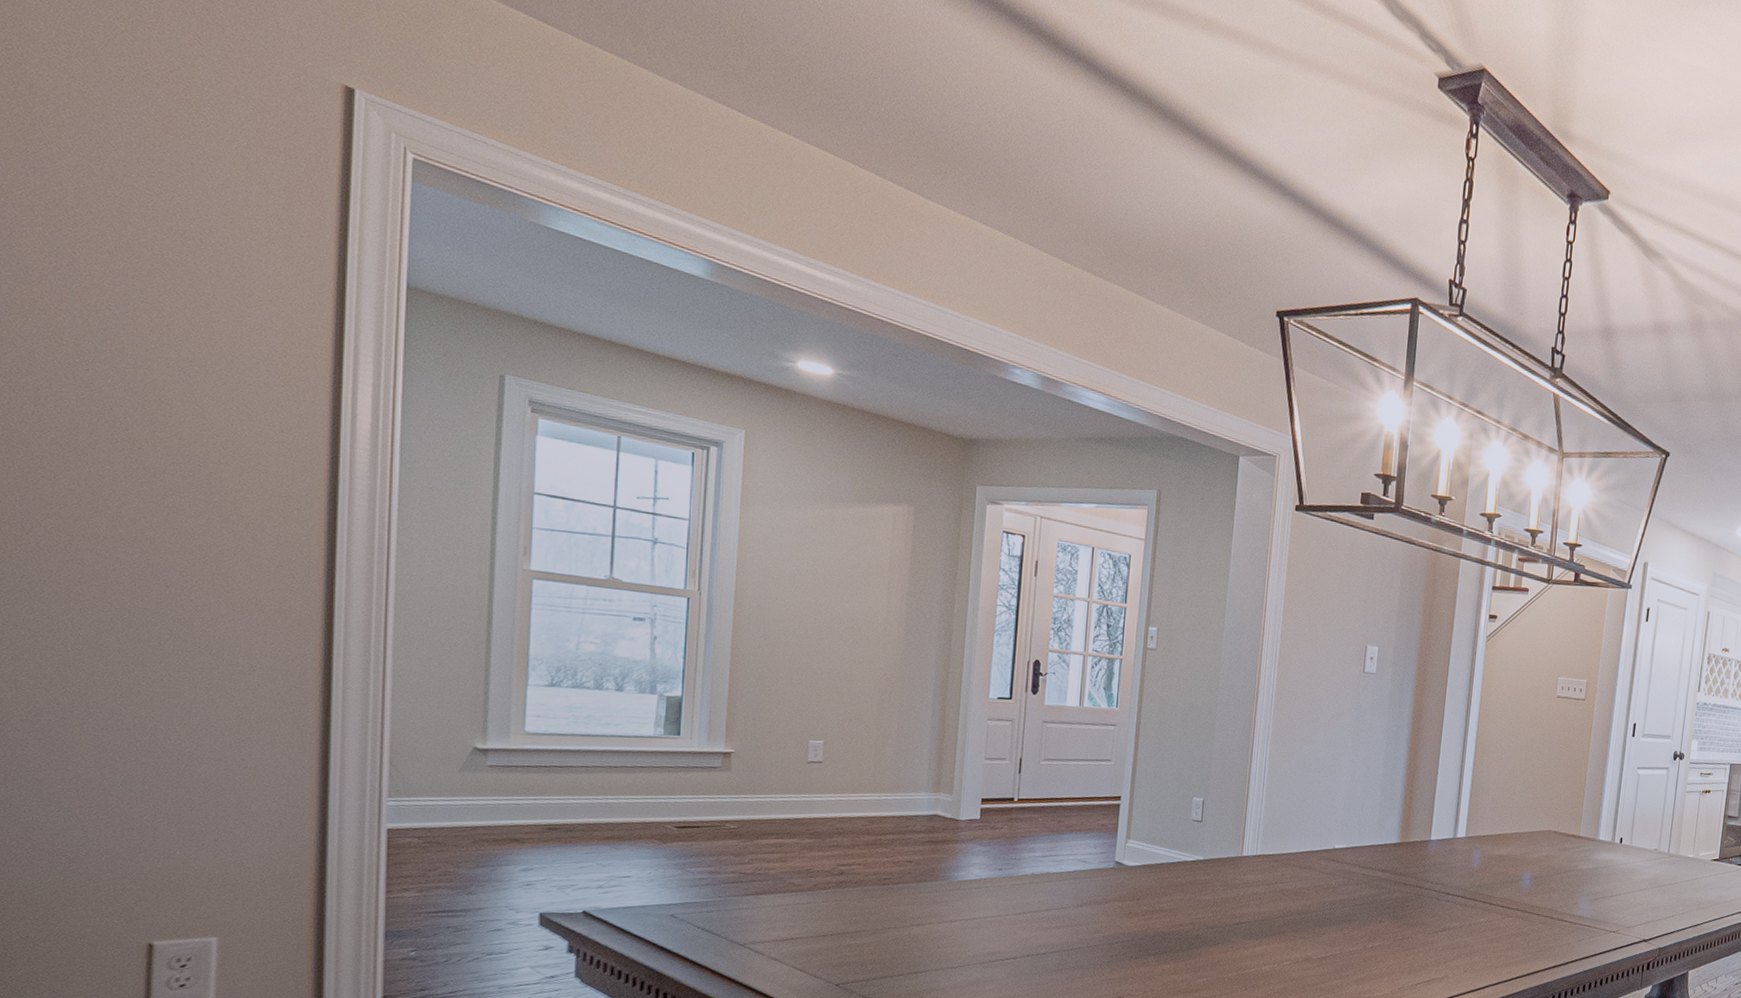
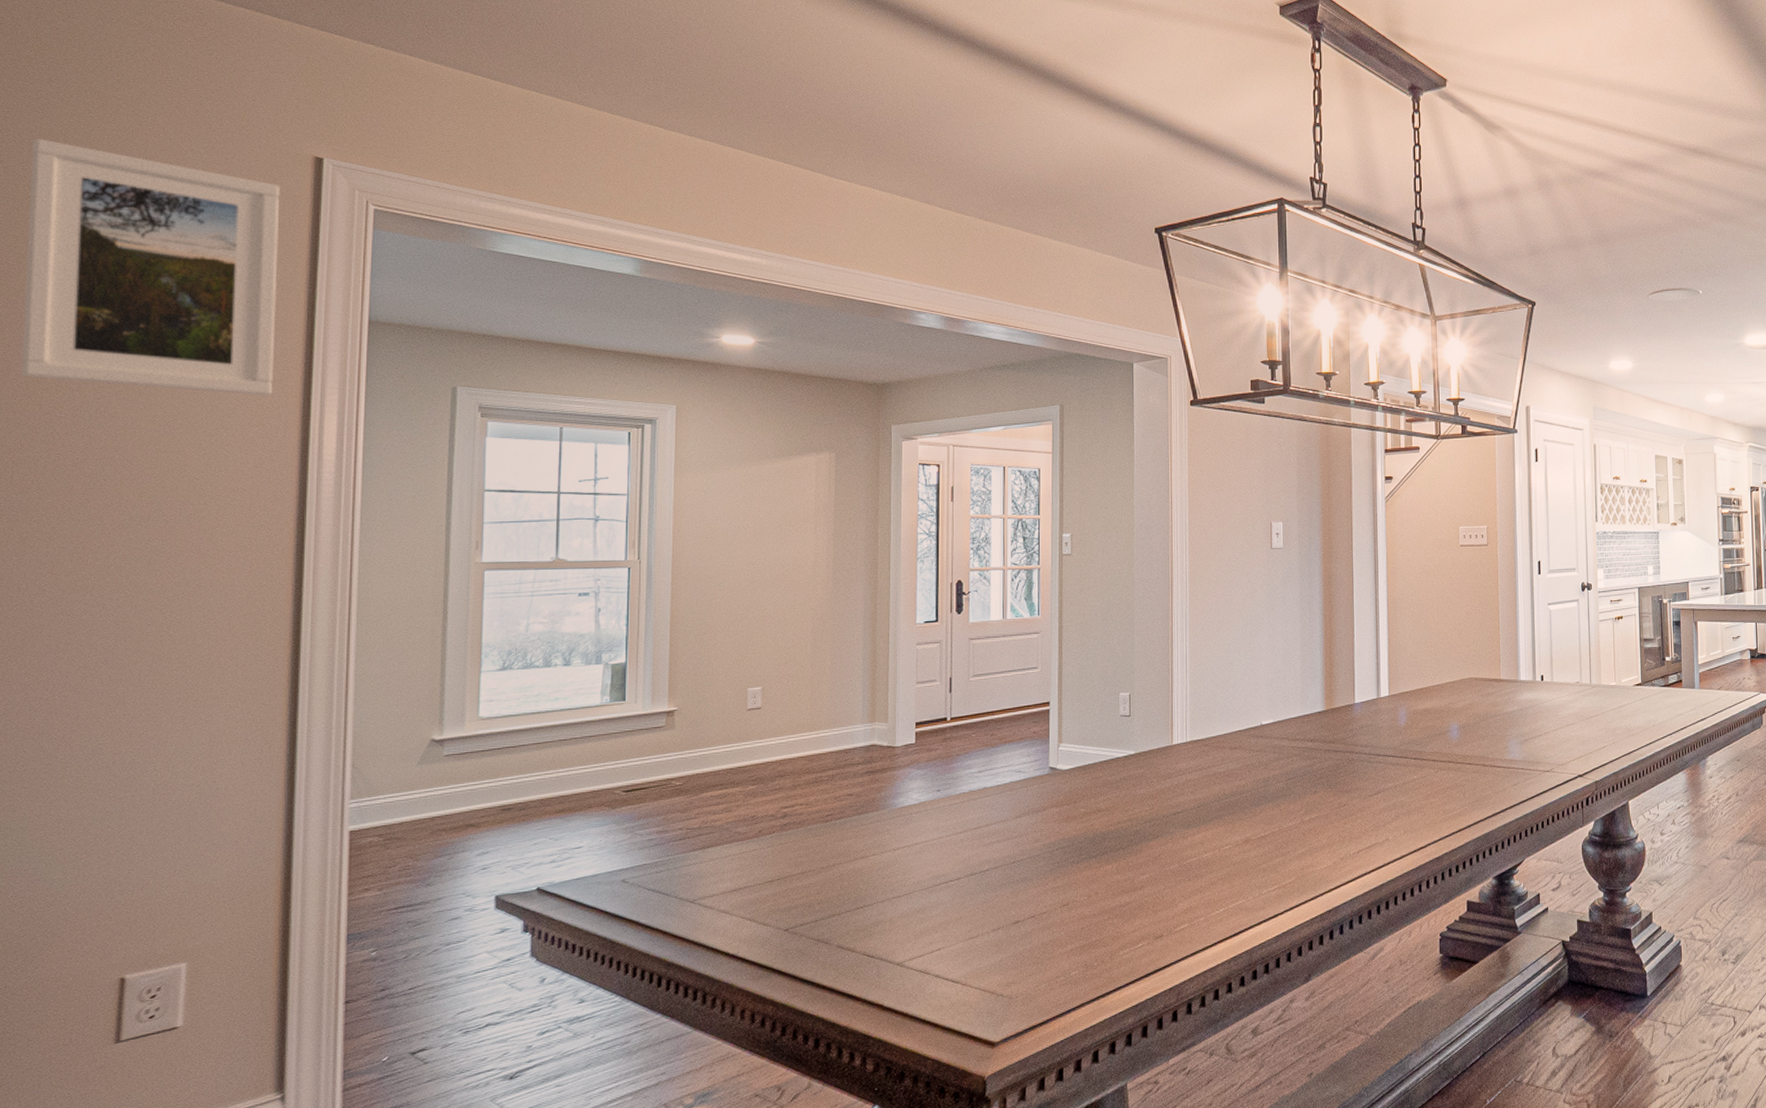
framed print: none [13,14,305,355] -> present [21,139,280,396]

